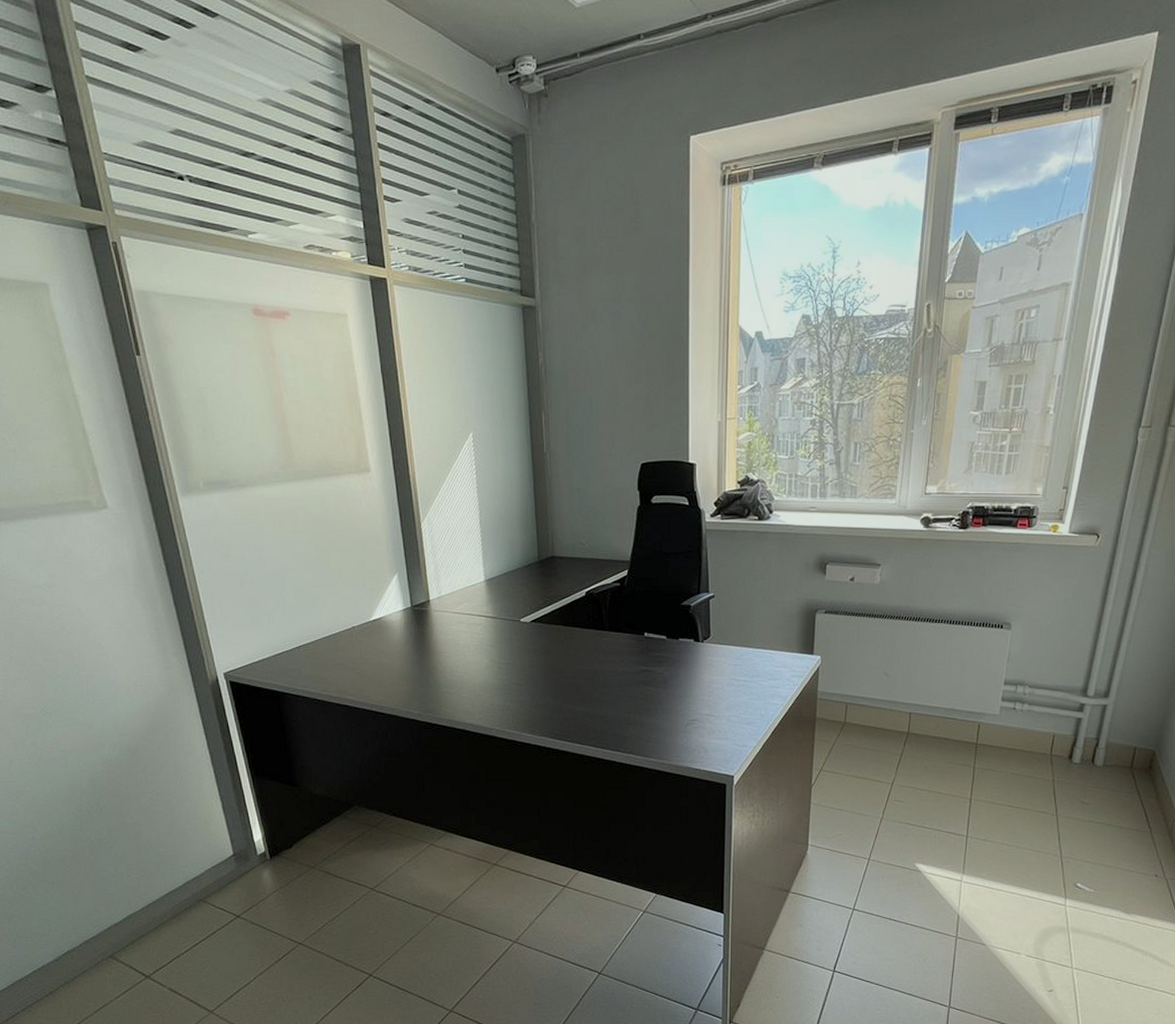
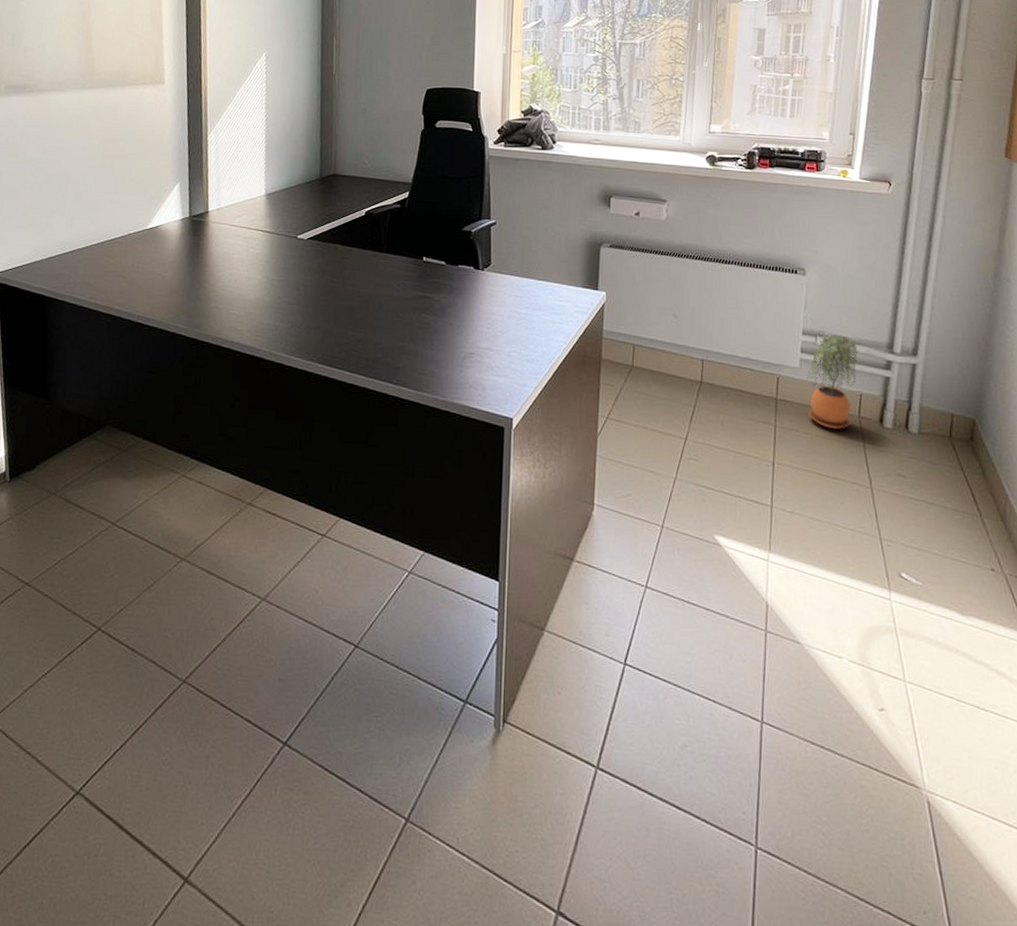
potted plant: none [1005,683,1055,768] -> present [806,335,858,430]

